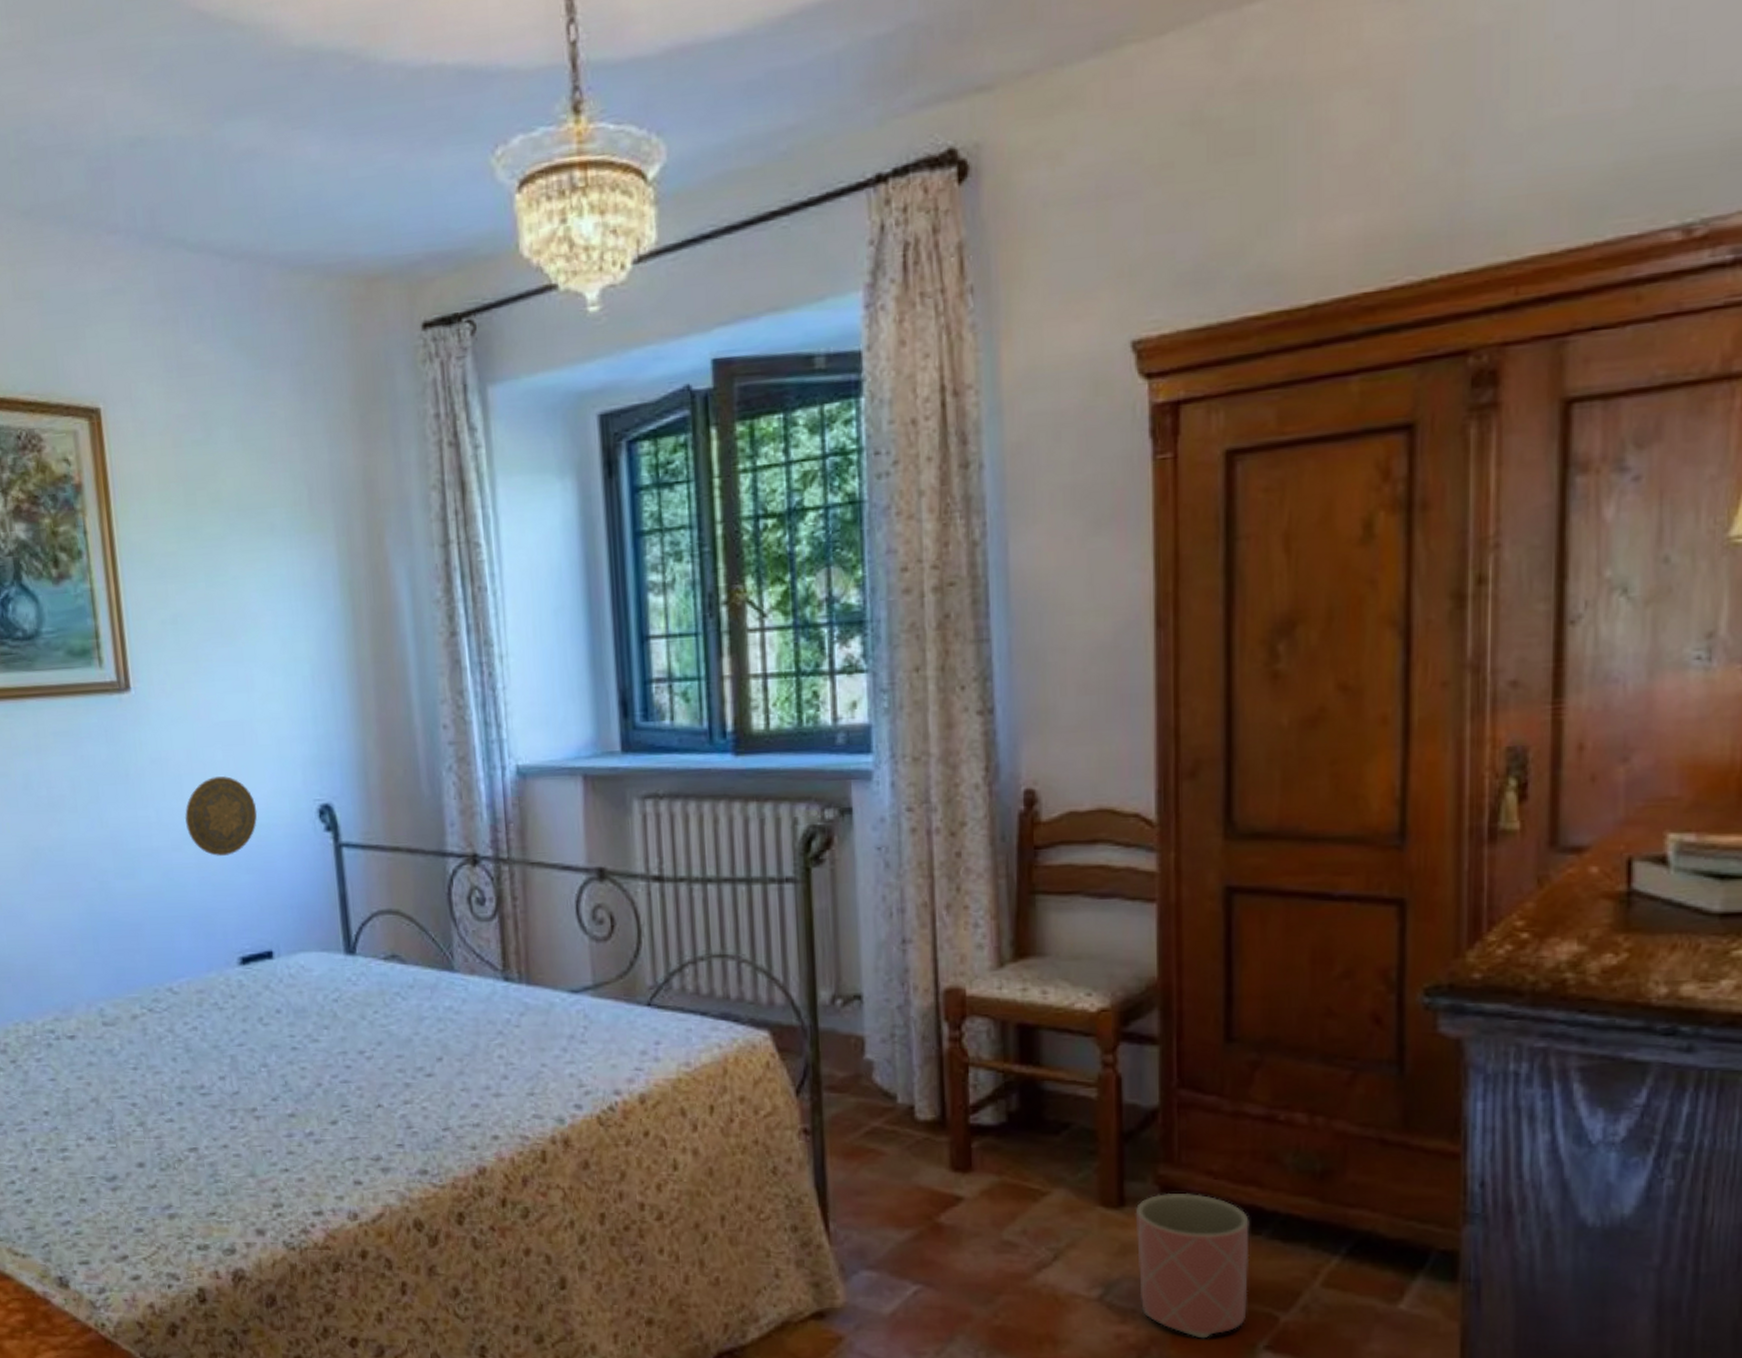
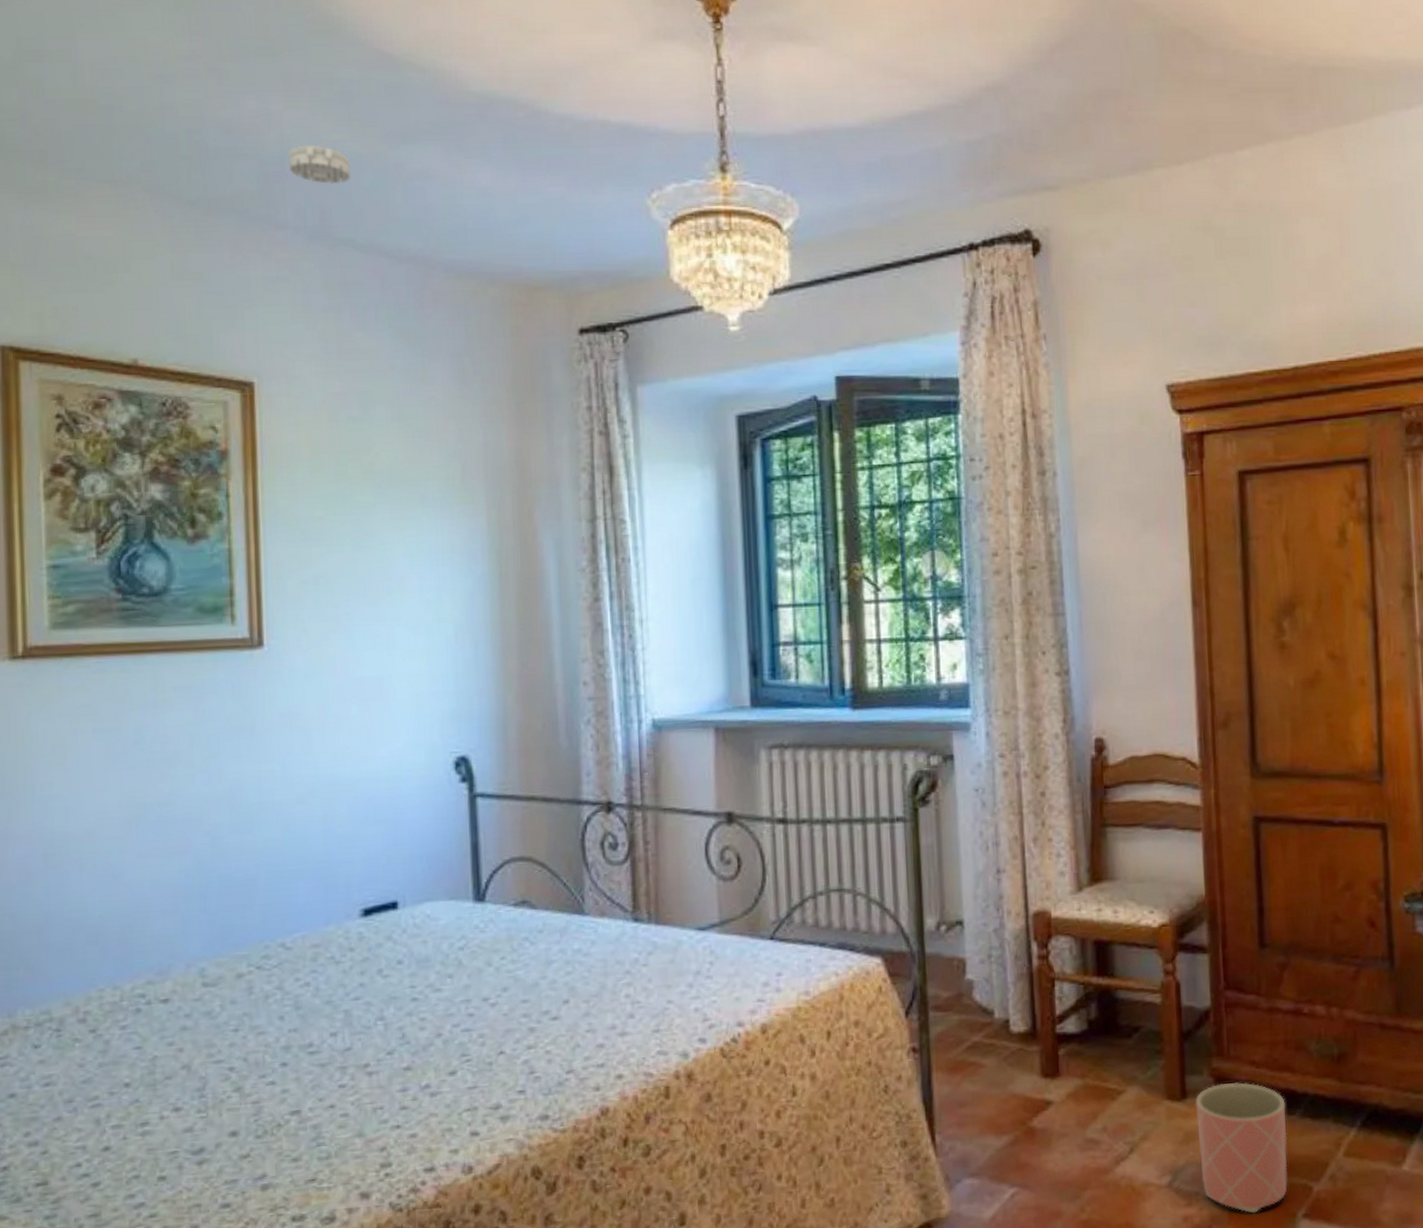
smoke detector: none [114,132,177,177] -> present [289,145,351,184]
decorative plate: present [184,776,257,856] -> none [312,730,391,809]

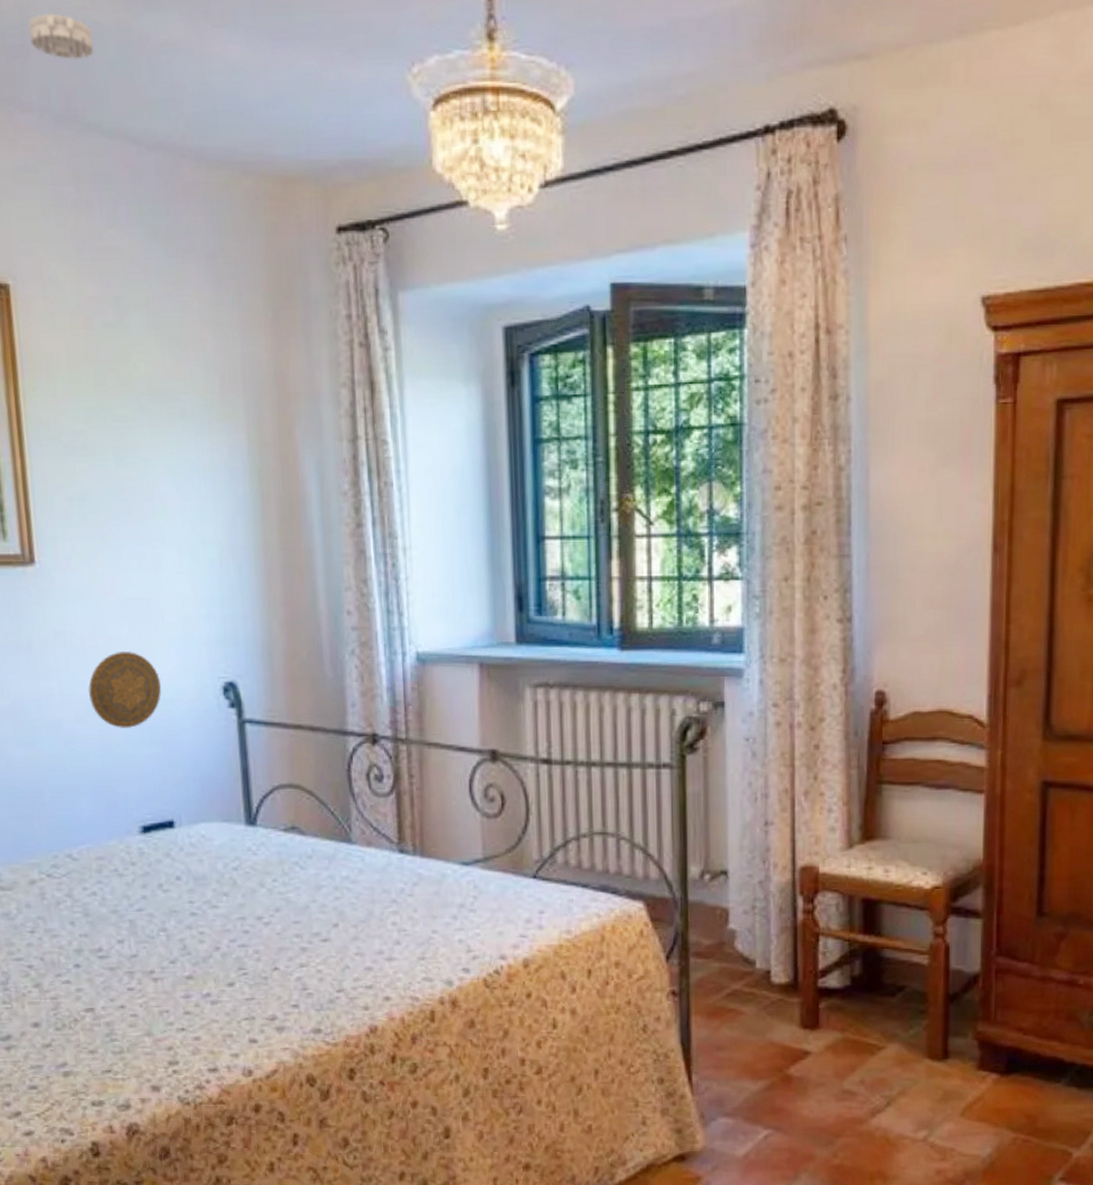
decorative plate: none [312,730,391,809] -> present [88,652,162,728]
planter: present [1195,1082,1288,1214] -> none [956,1047,1051,1173]

